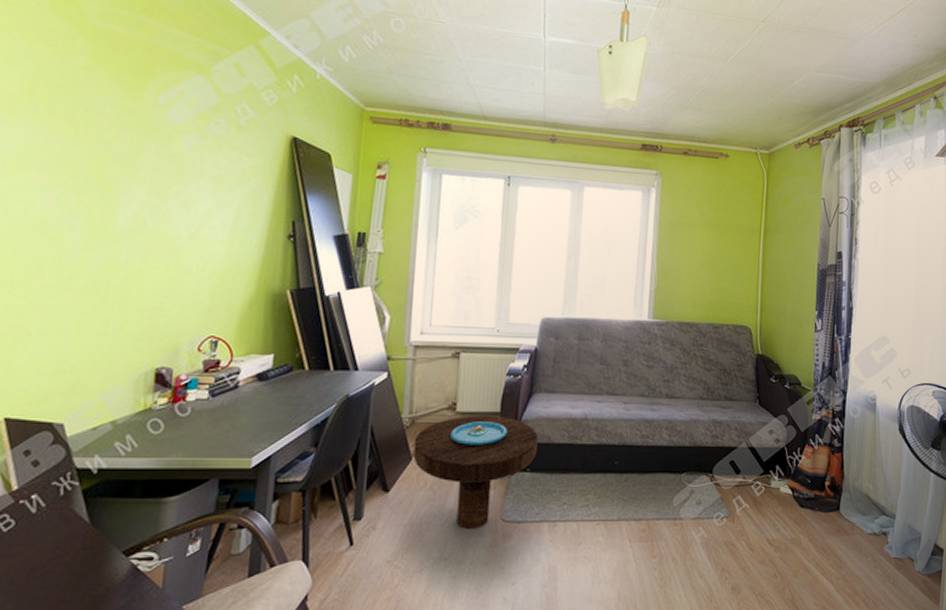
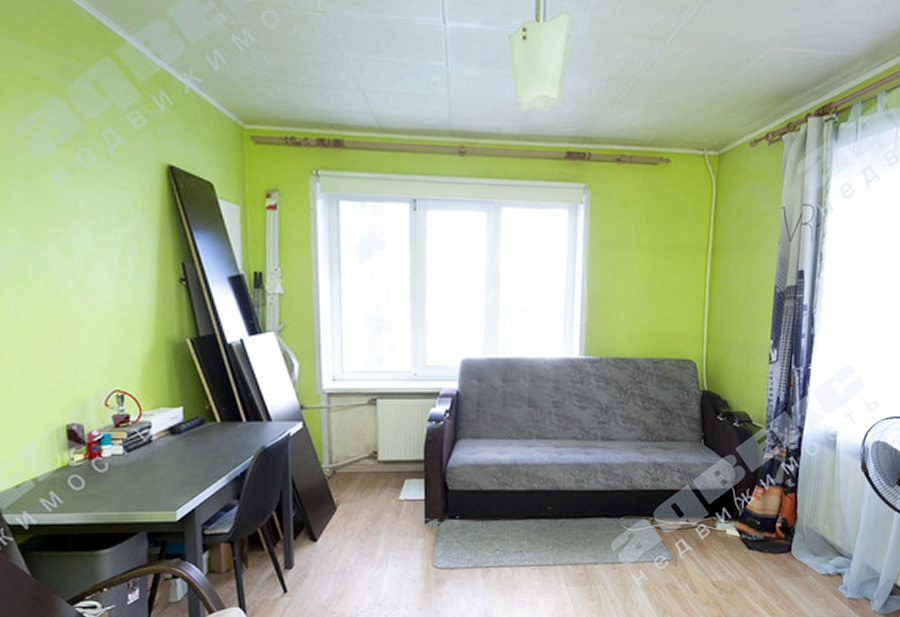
side table: present [413,415,538,529] -> none [337,464,465,576]

